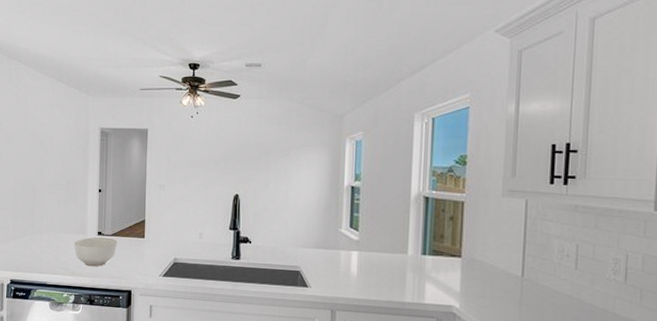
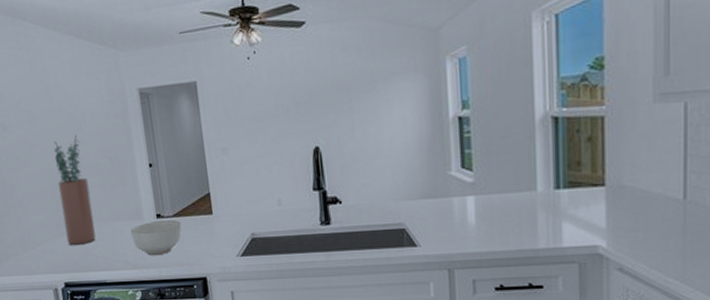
vase: none [20,157,46,249] -> present [54,134,96,245]

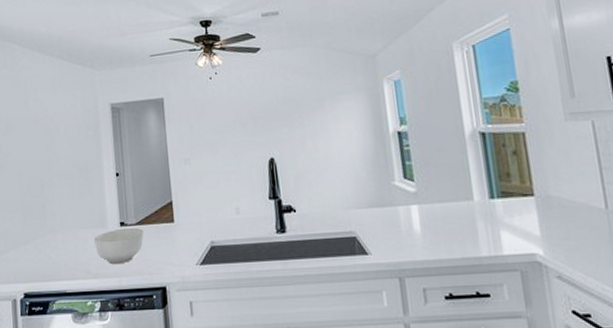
vase: present [54,134,96,245] -> none [27,145,60,254]

